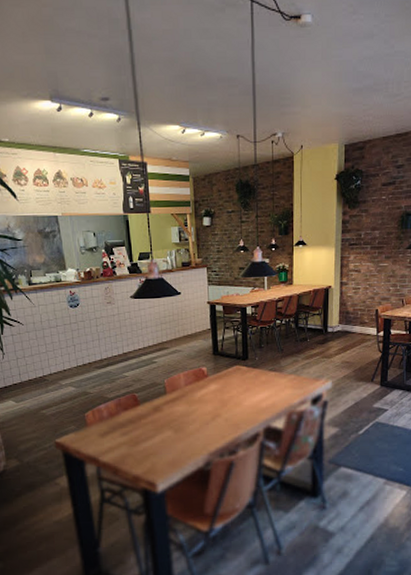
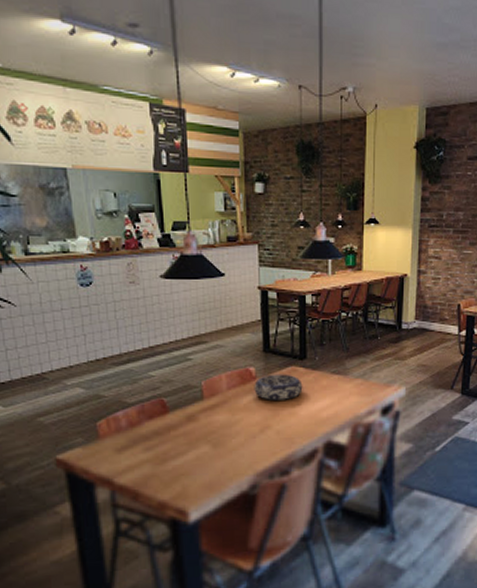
decorative bowl: none [206,372,246,394] -> present [254,374,303,400]

